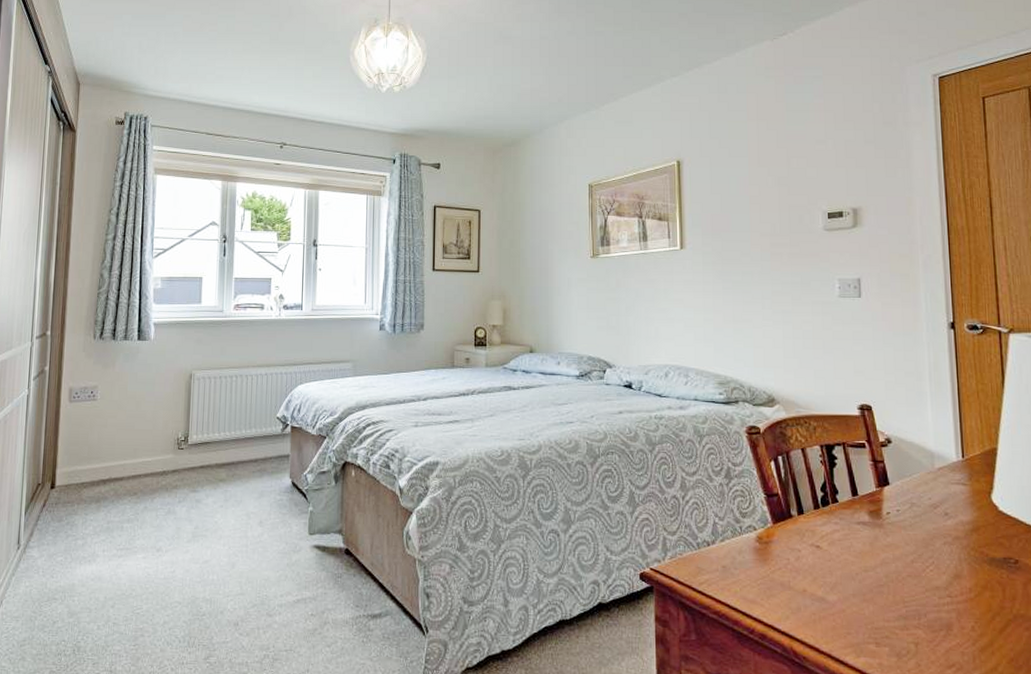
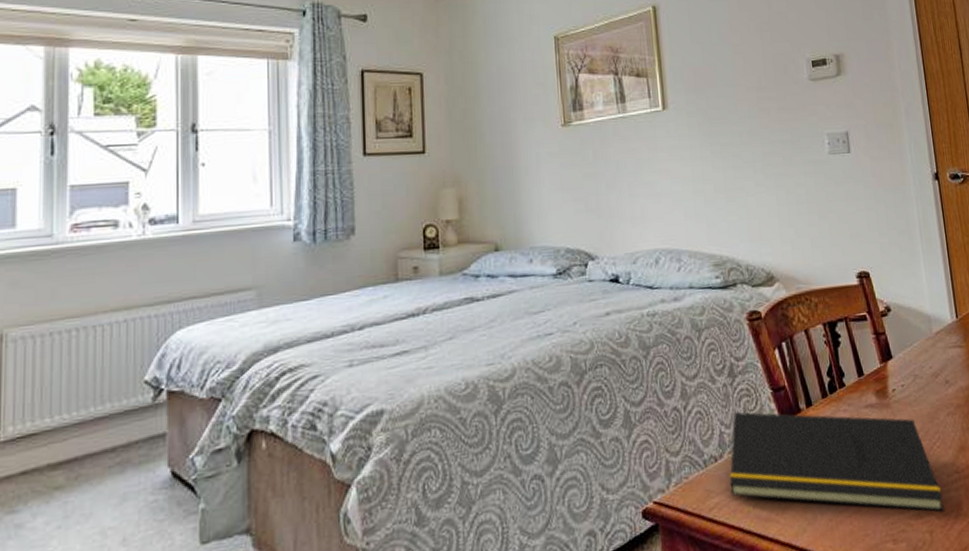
notepad: none [720,508,932,629] -> present [729,412,944,512]

